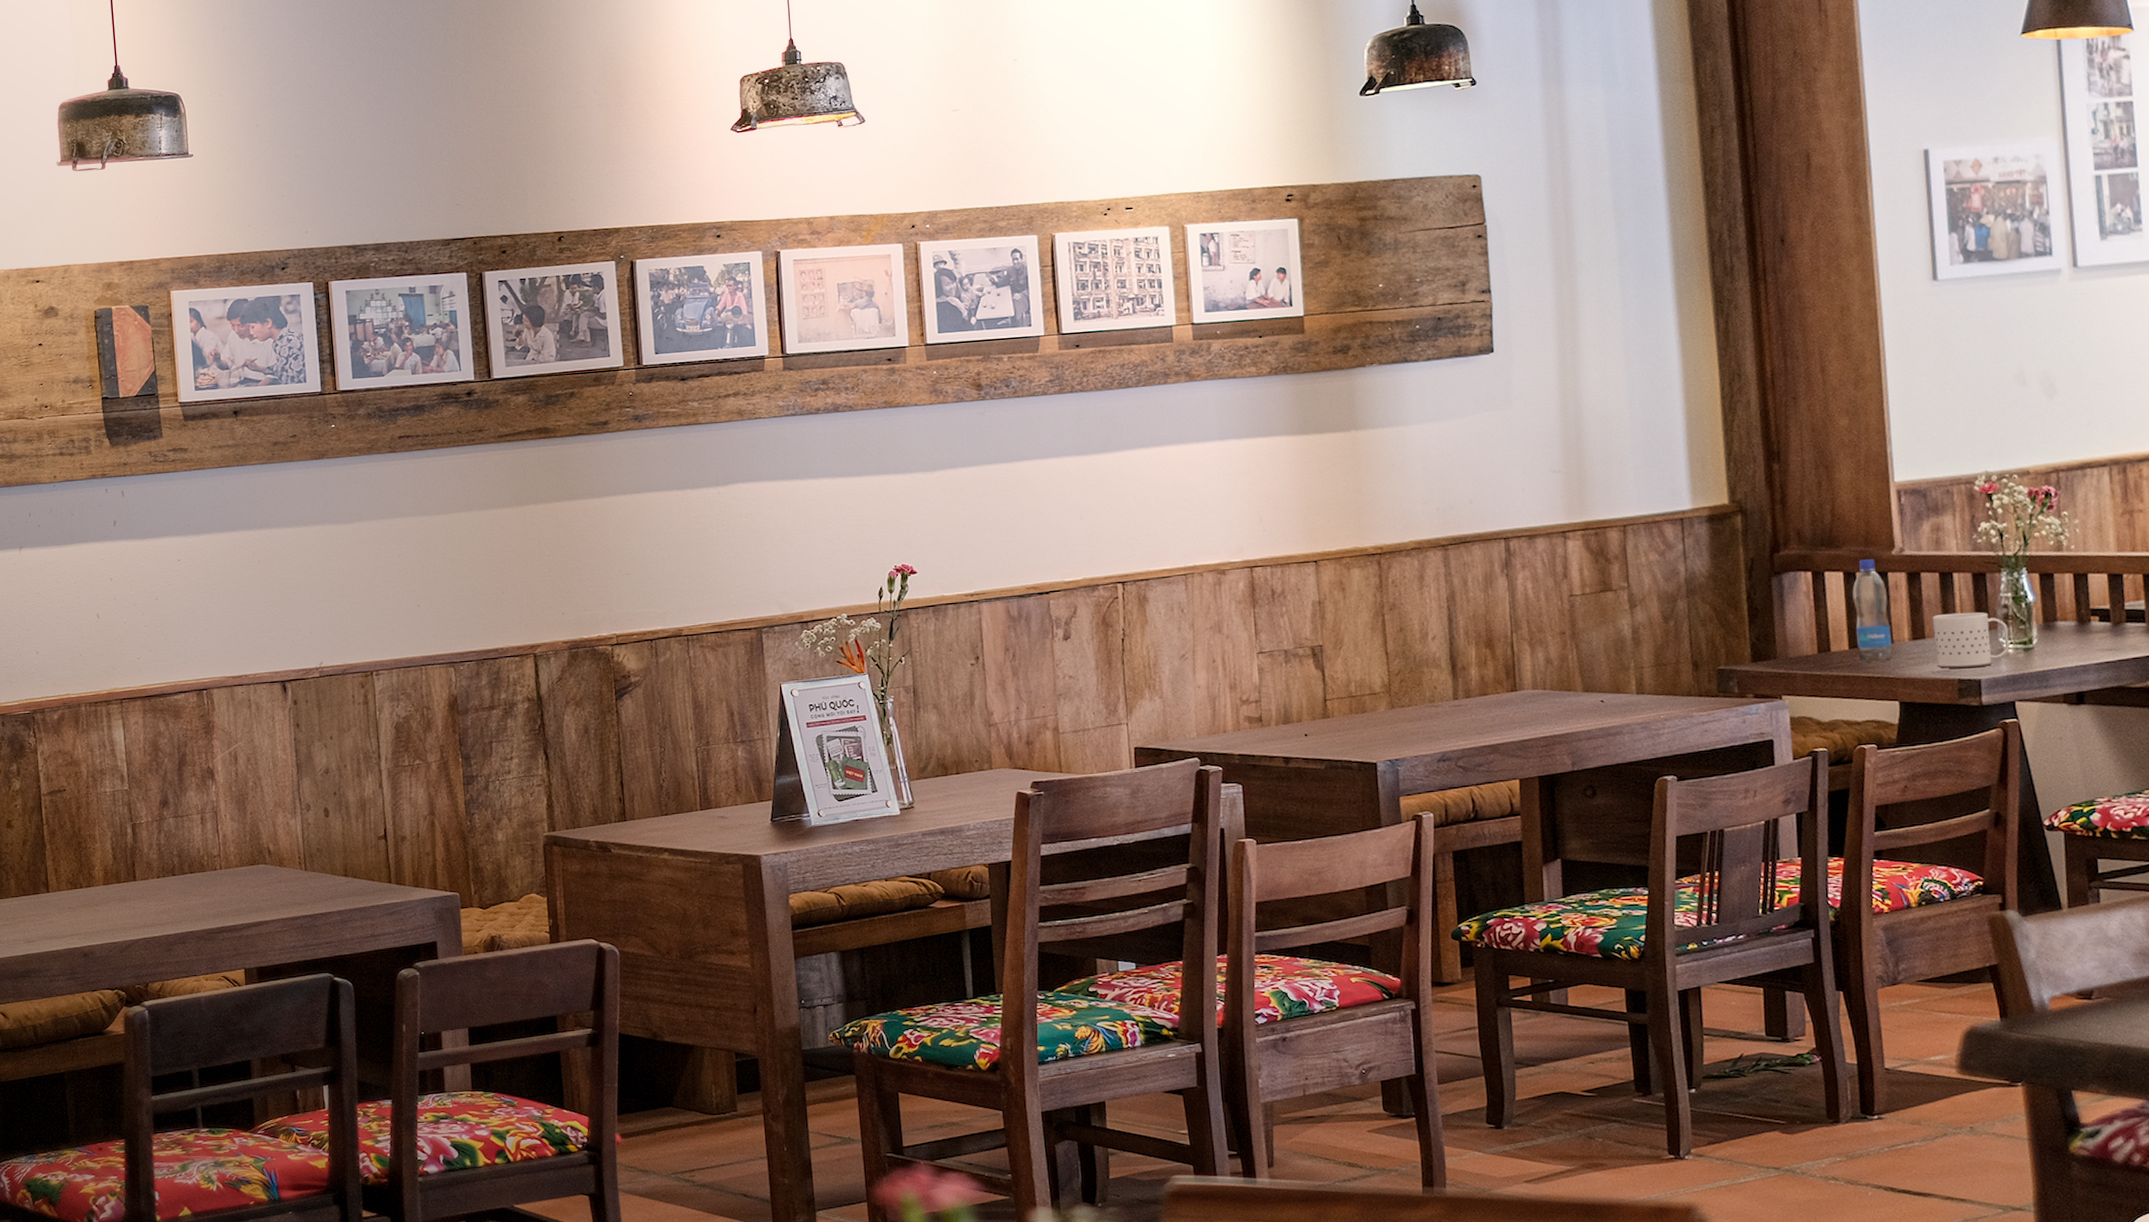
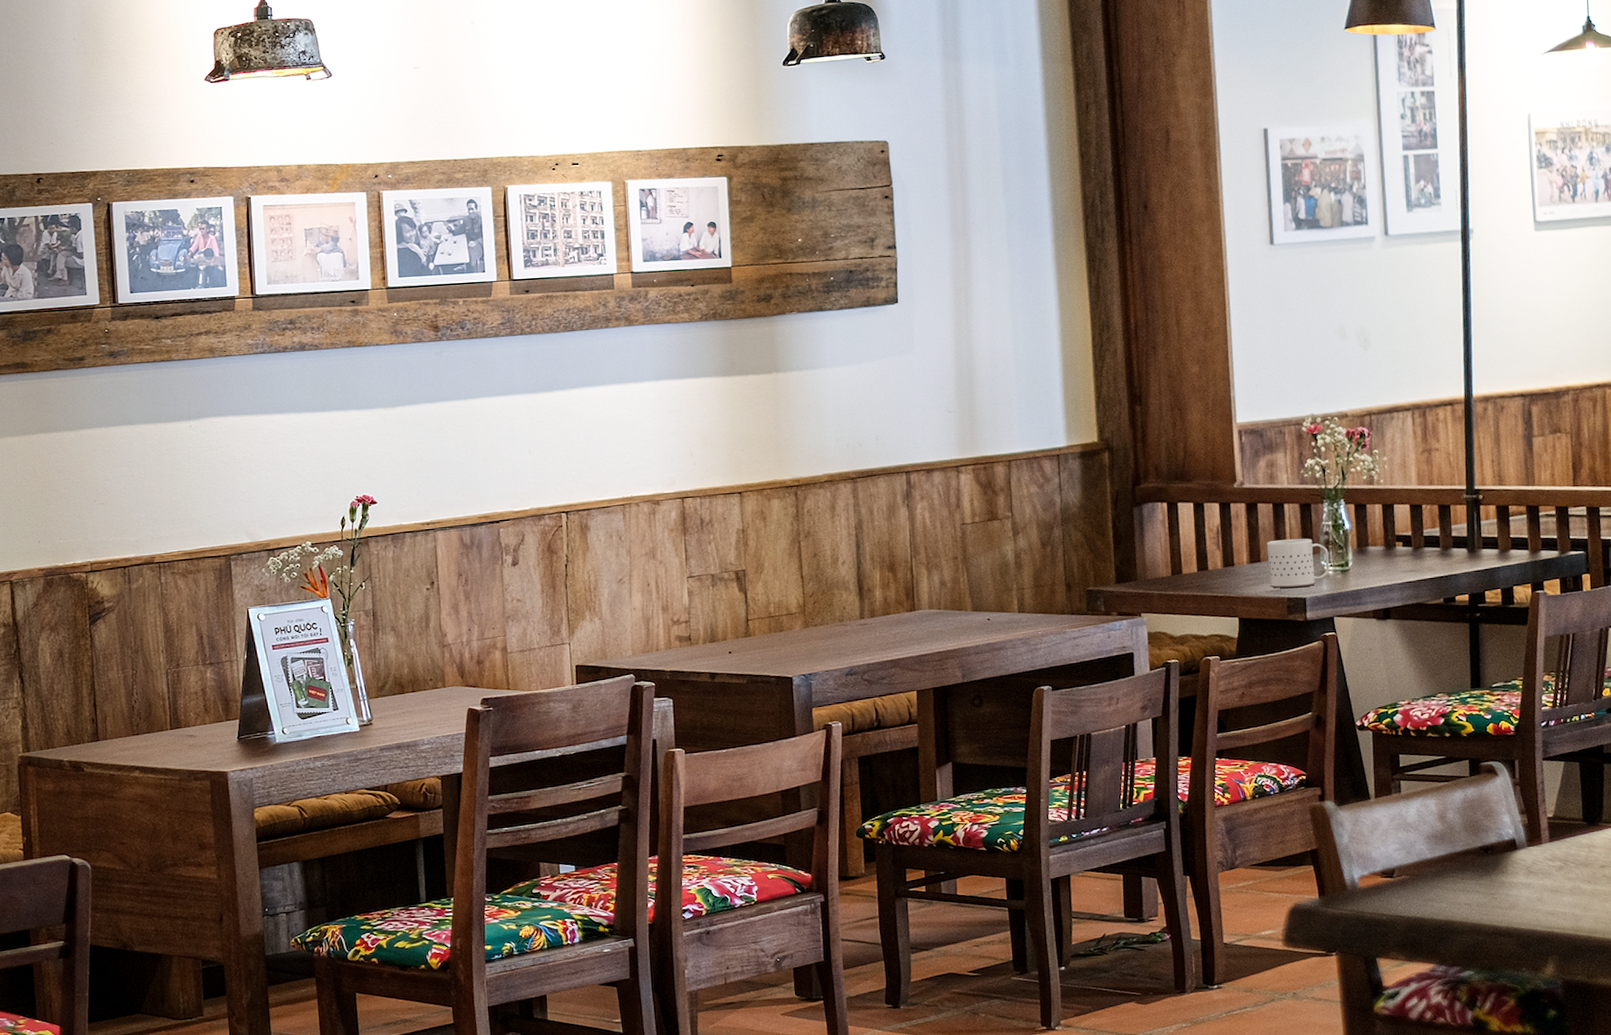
bottle: present [1852,559,1892,663] -> none [1201,491,1233,584]

